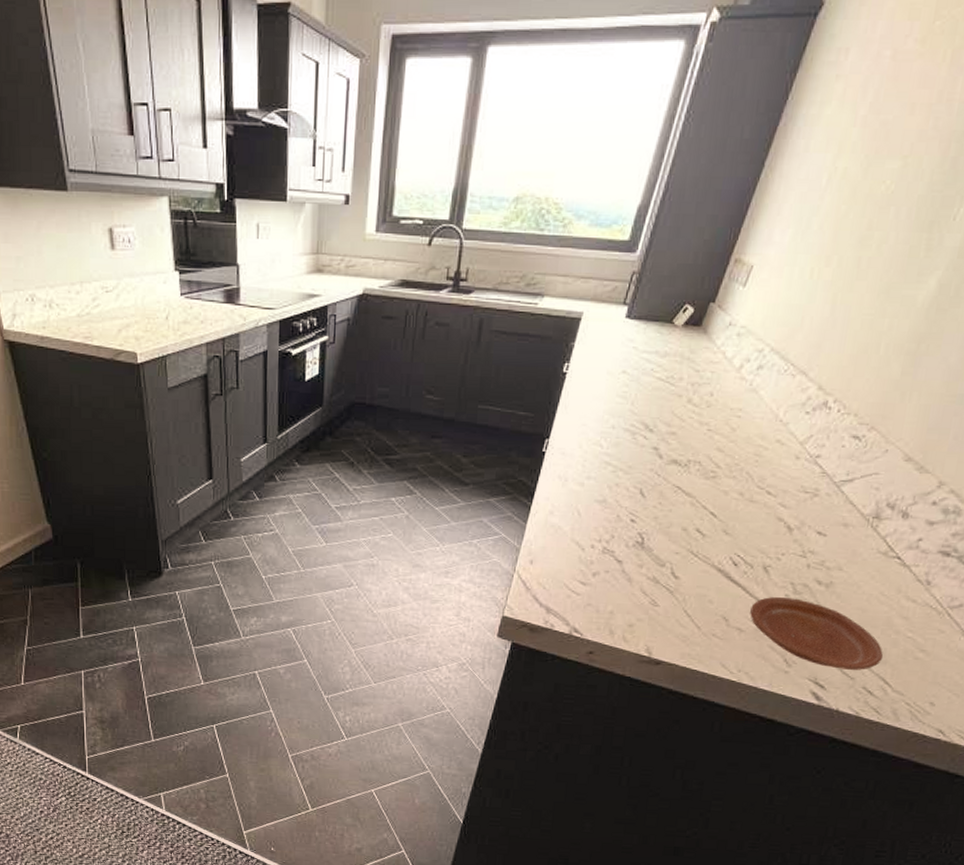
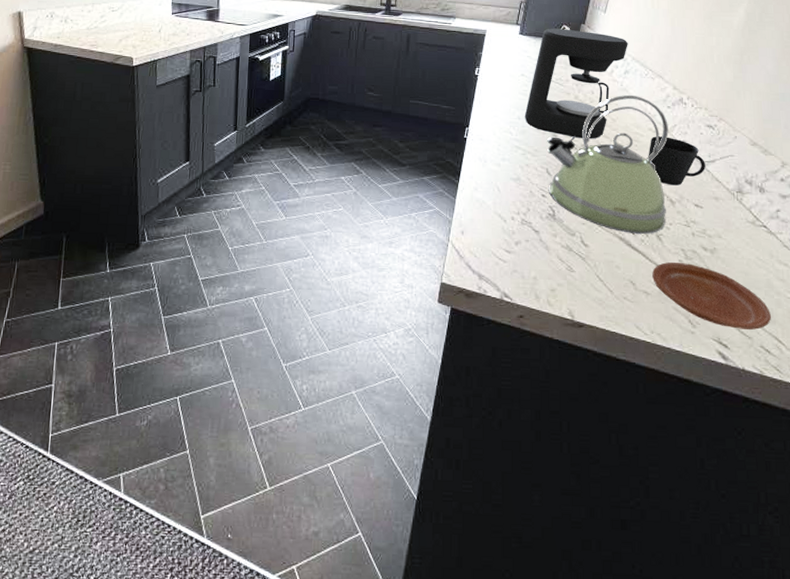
coffee maker: none [620,309,769,453] -> present [524,28,628,139]
kettle: none [639,396,803,565] -> present [547,94,669,234]
cup: none [769,449,841,510] -> present [648,136,706,186]

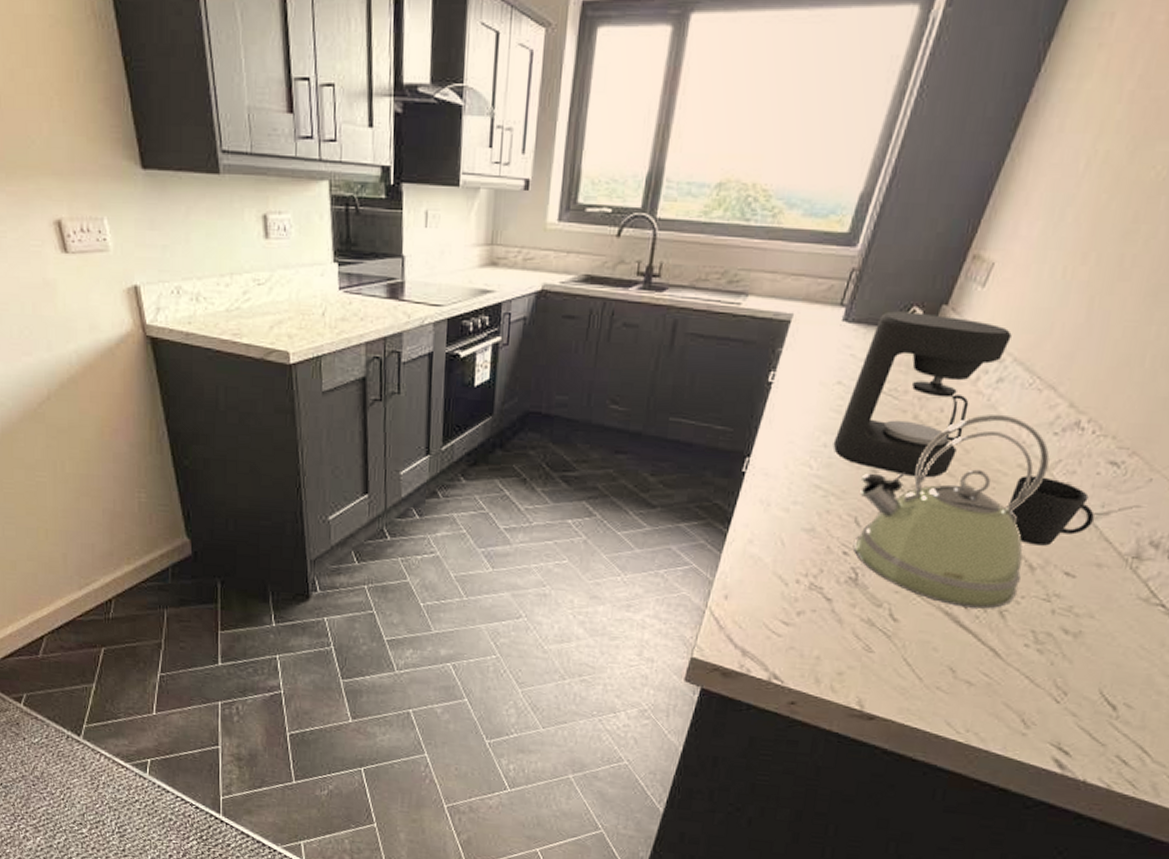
plate: present [652,262,771,330] -> none [981,646,1142,736]

